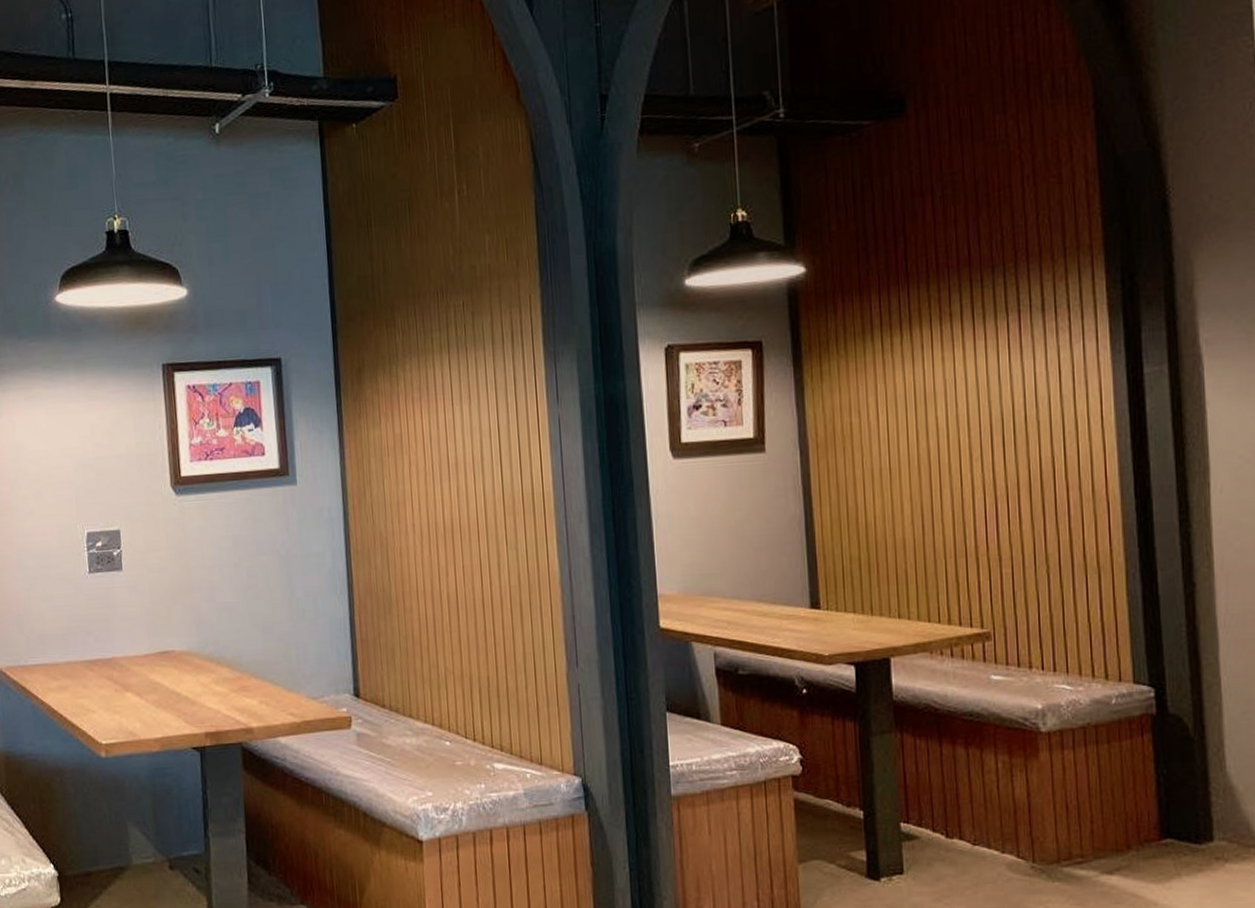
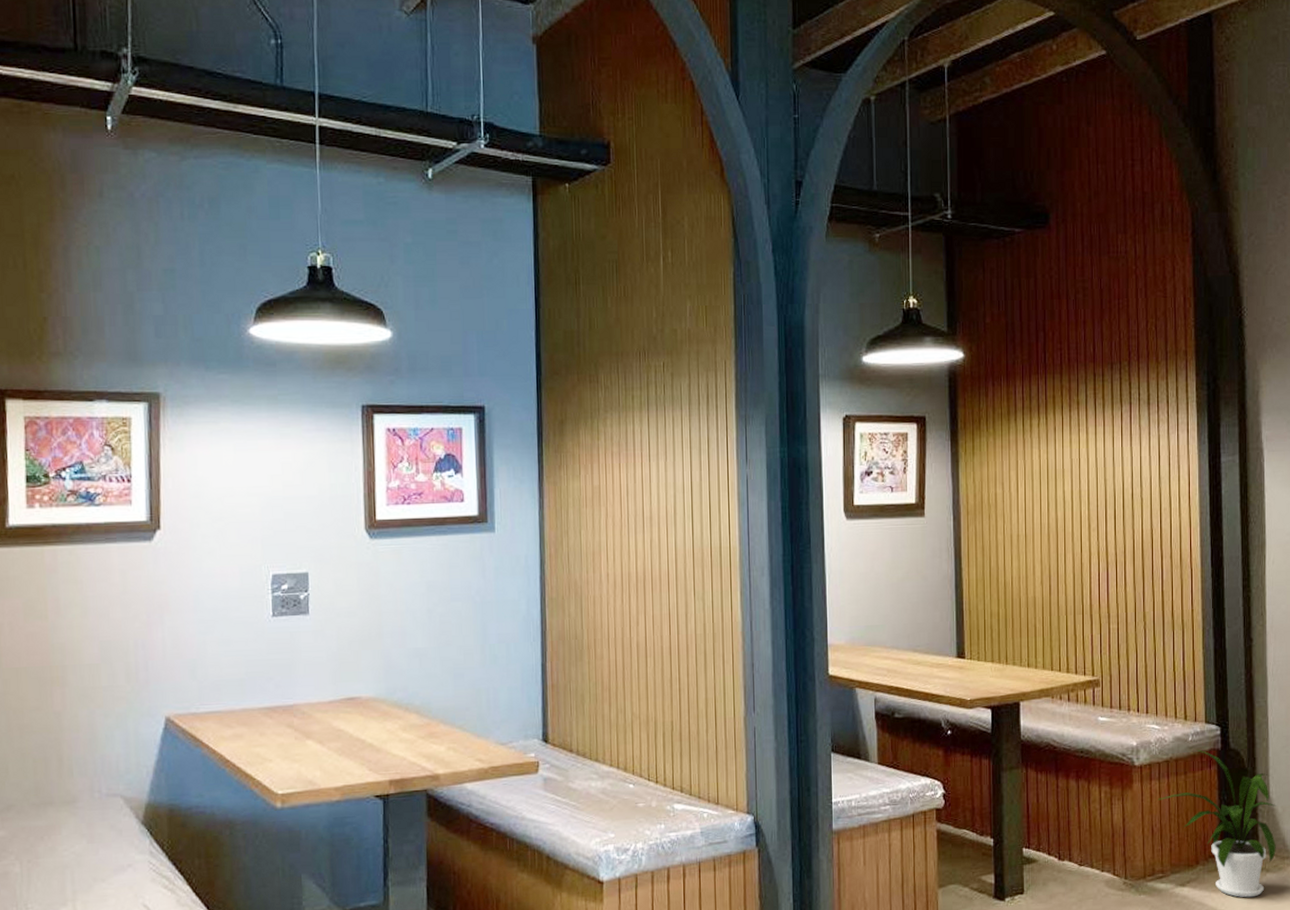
house plant: none [1072,714,1237,892] -> present [1158,749,1276,898]

